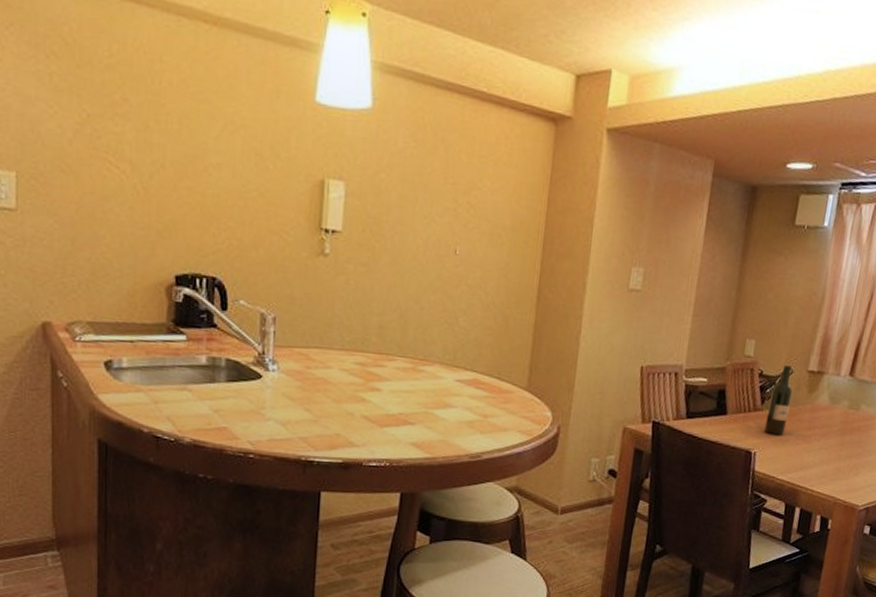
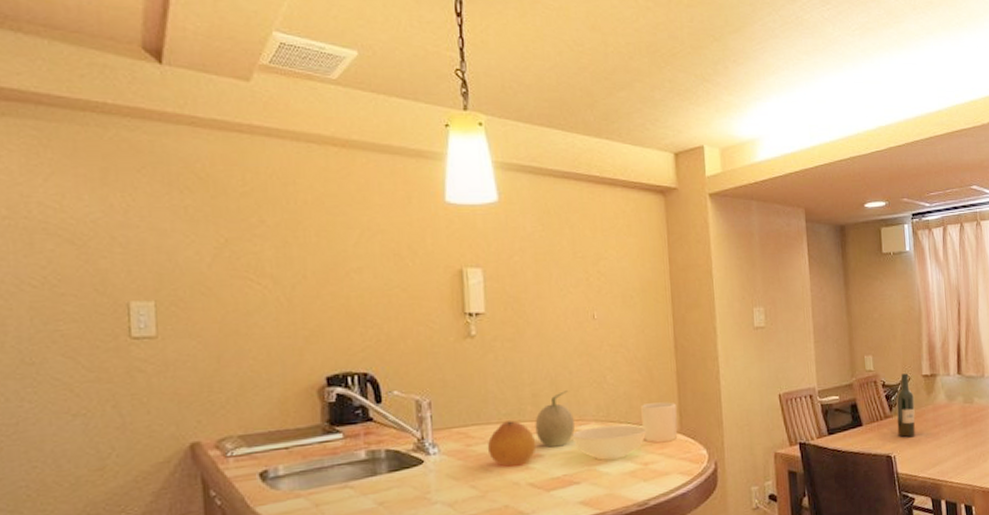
fruit: none [326,349,376,396] -> present [487,420,536,467]
fruit: none [377,327,418,384] -> present [535,391,575,448]
bowl: none [413,369,493,408] -> present [572,424,647,461]
mug: none [487,353,529,398] -> present [640,402,678,444]

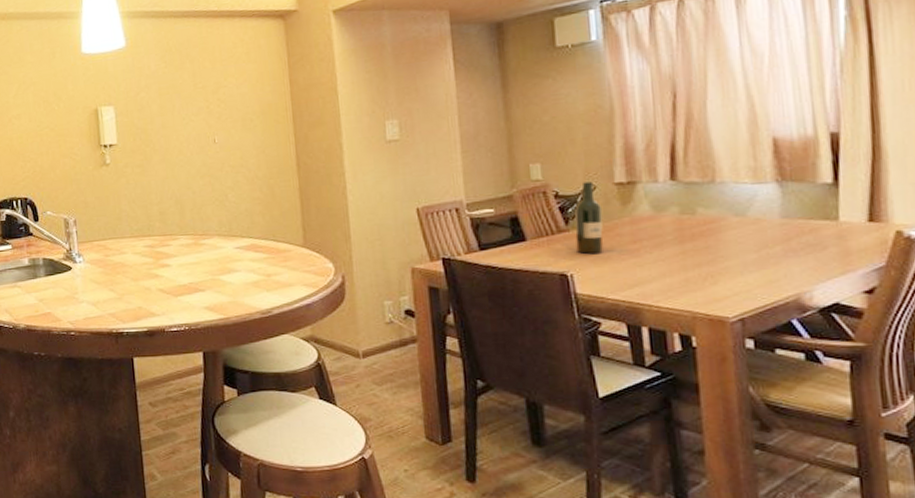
fruit: present [487,420,536,467] -> none [122,235,165,274]
fruit: present [535,391,575,448] -> none [163,209,199,259]
bowl: present [572,424,647,461] -> none [196,239,269,272]
mug: present [640,402,678,444] -> none [261,217,302,257]

